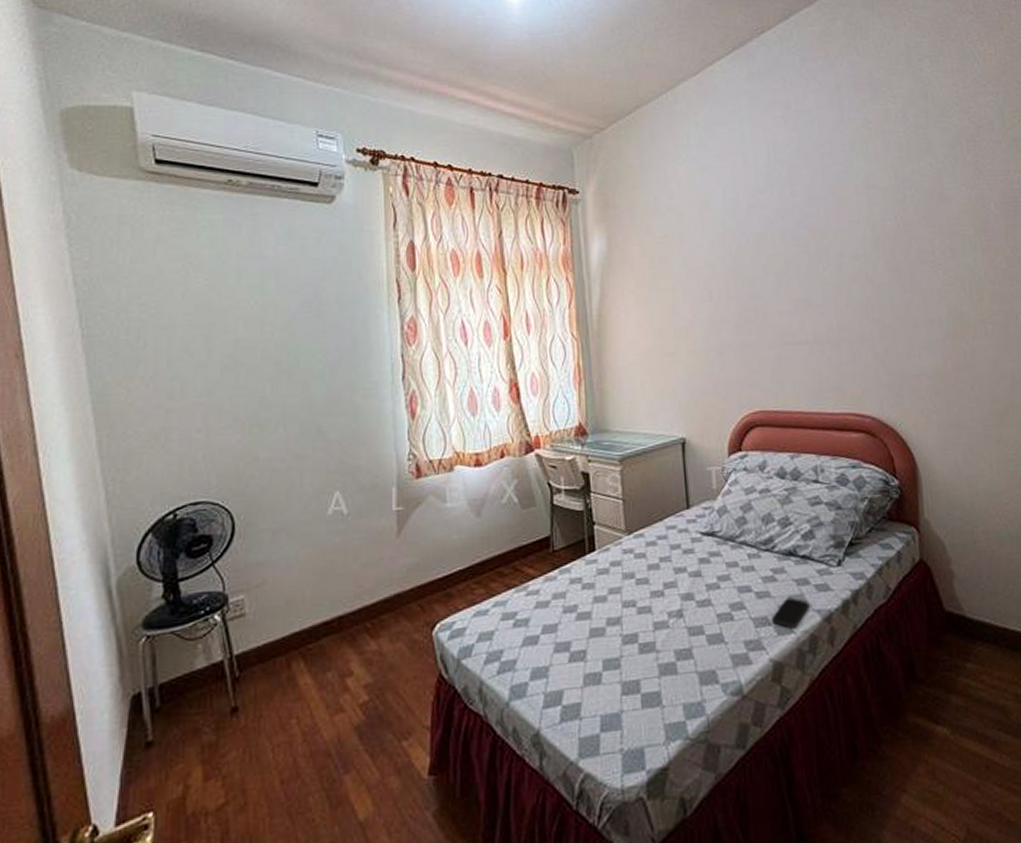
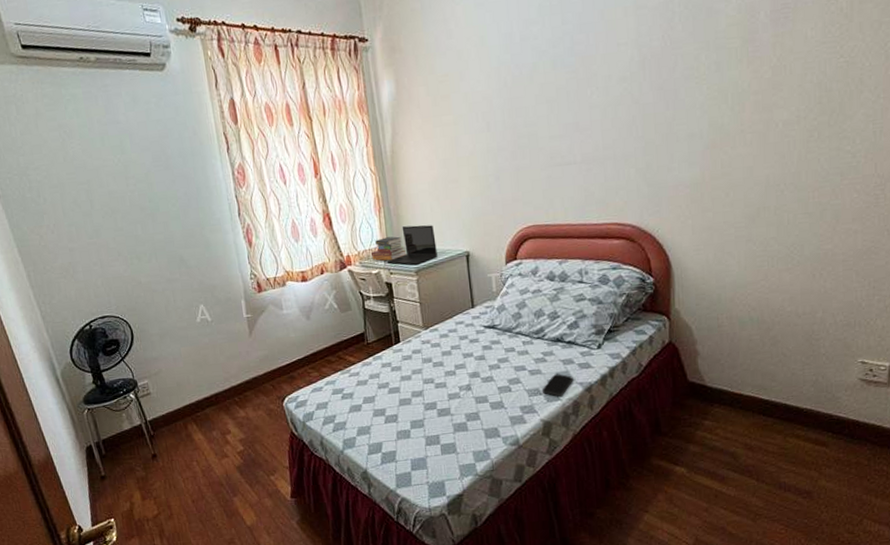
books: none [565,415,610,445] -> present [370,236,407,261]
laptop: none [584,403,647,453] -> present [386,225,438,266]

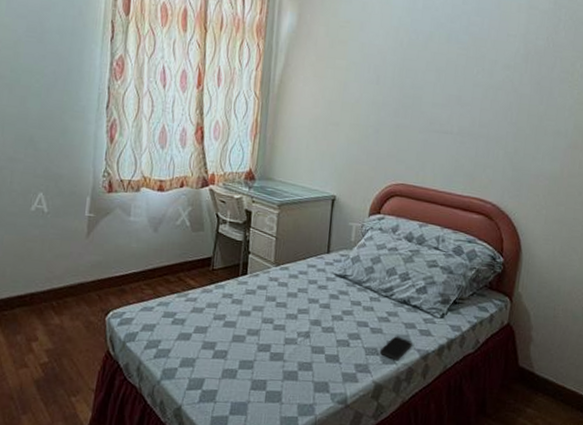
books: present [370,236,407,261] -> none [236,164,274,189]
laptop: present [386,225,438,266] -> none [251,157,306,199]

